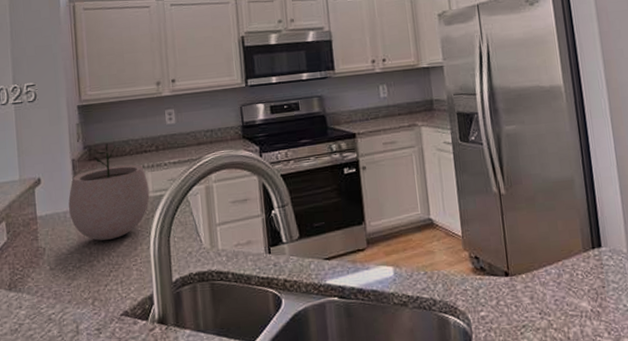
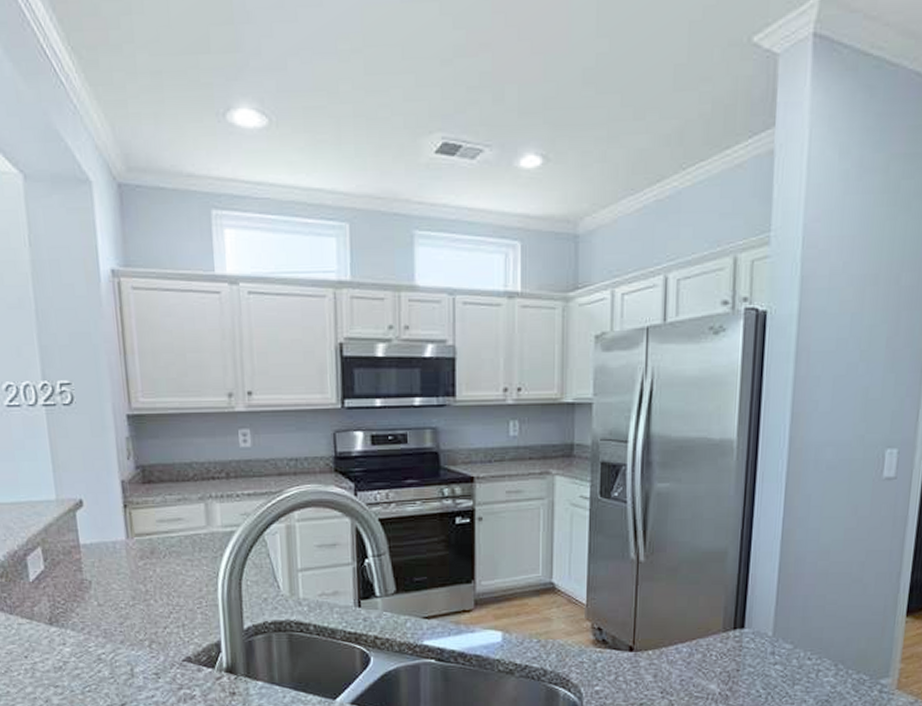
plant pot: present [68,144,150,241] -> none [118,465,218,577]

